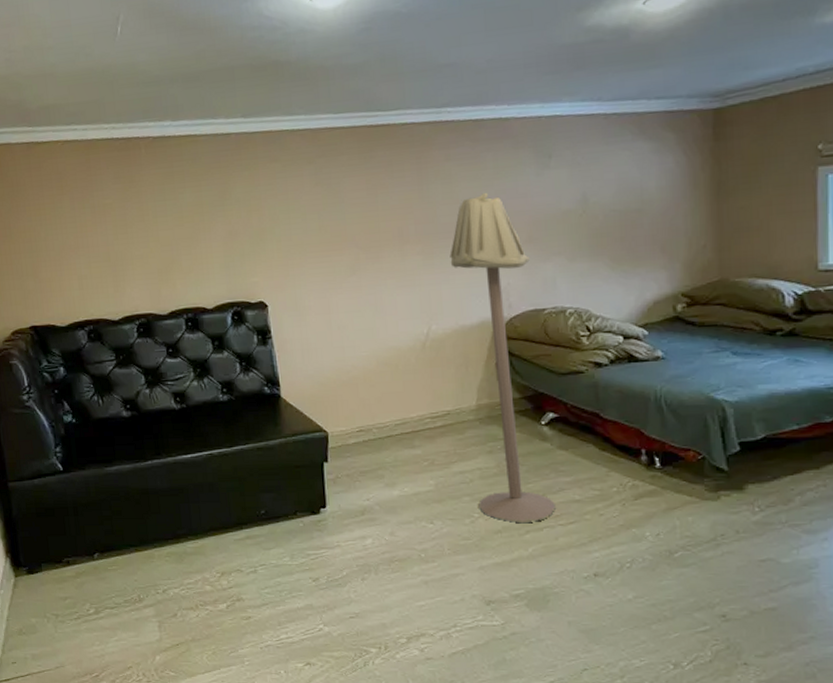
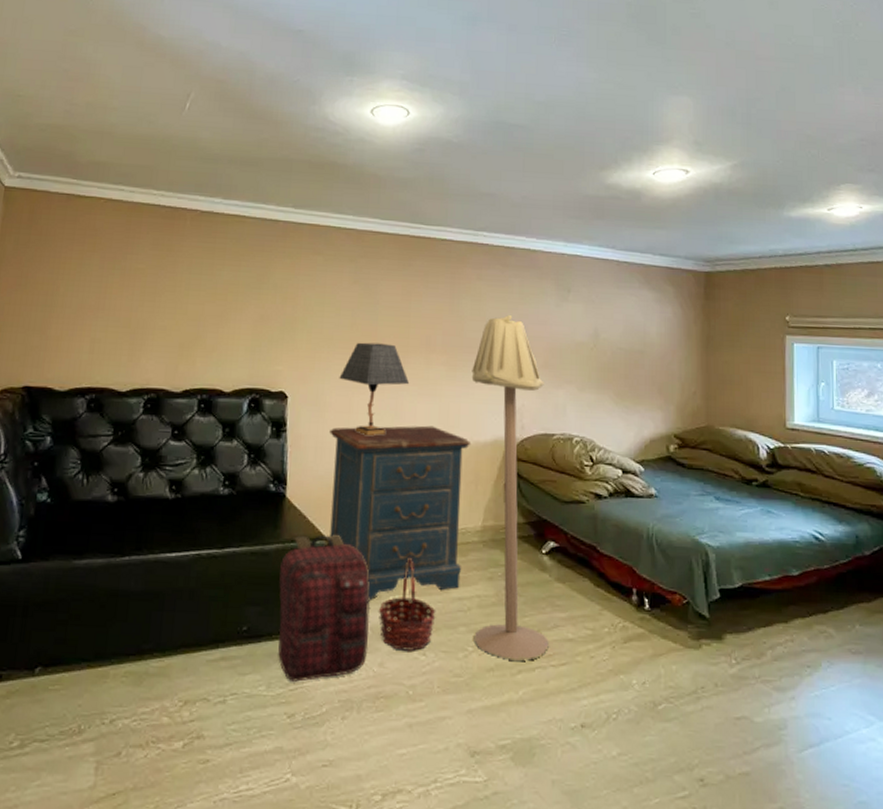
backpack: none [286,426,378,552] -> present [278,534,371,682]
dresser: none [313,315,460,480] -> present [330,425,471,600]
table lamp: none [314,241,387,332] -> present [339,342,410,436]
basket: none [382,439,440,521] -> present [378,557,436,651]

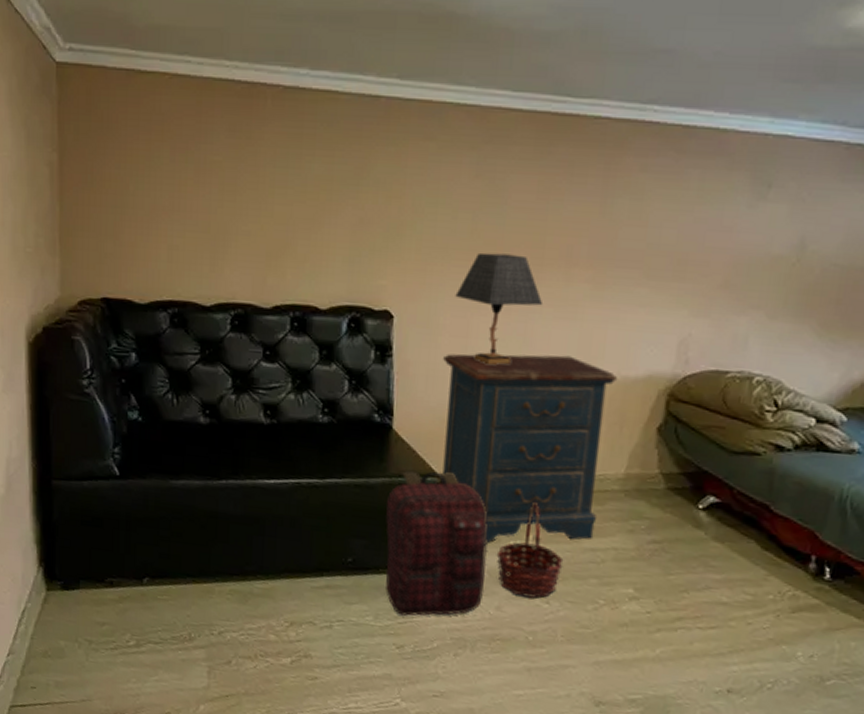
floor lamp: present [471,315,549,661] -> none [606,219,722,620]

